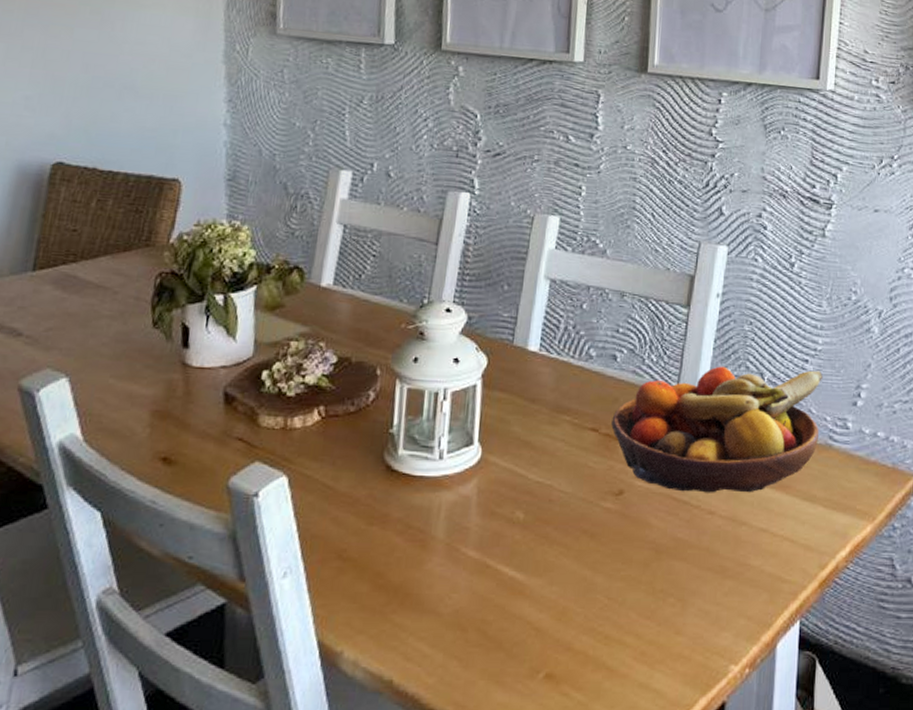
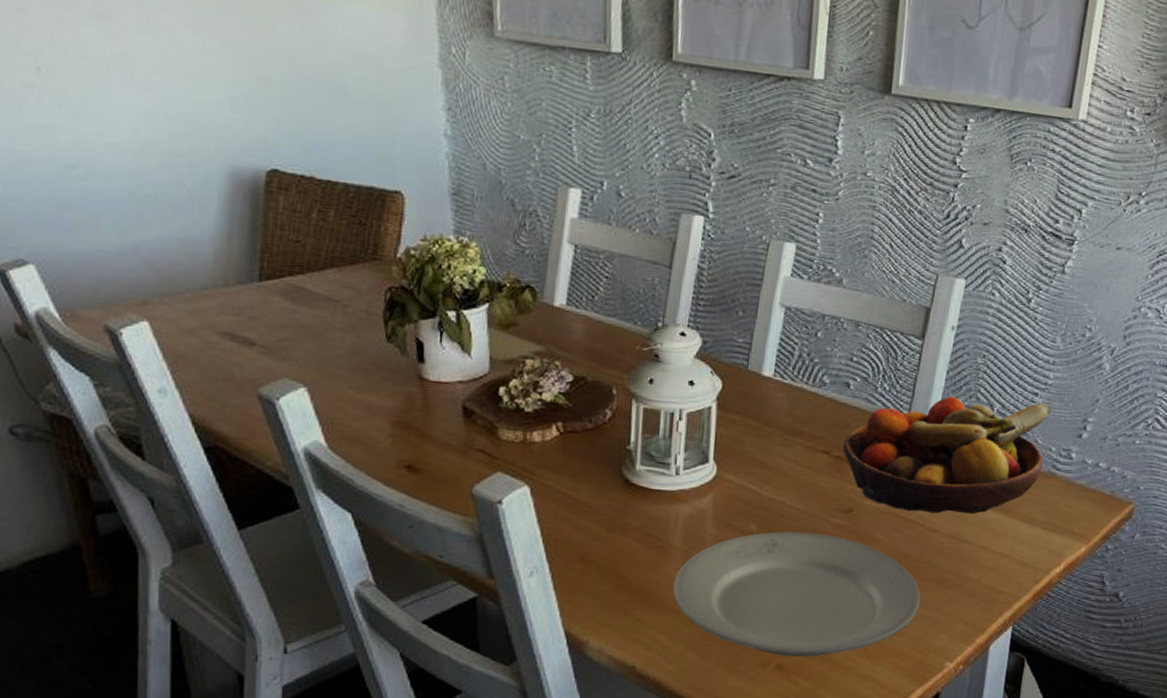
plate: none [434,518,700,663] -> present [673,531,921,657]

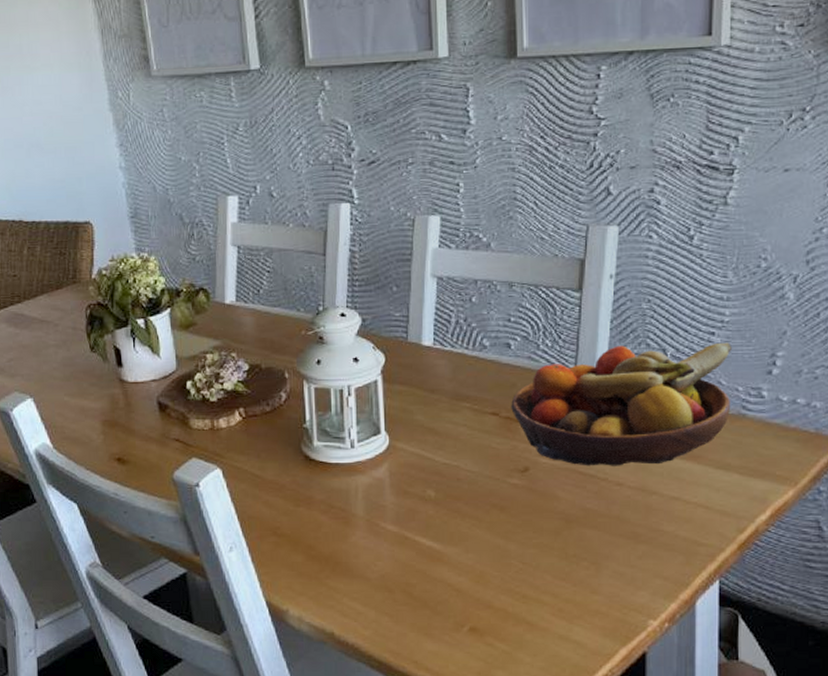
plate: present [673,531,921,657] -> none [361,494,613,619]

